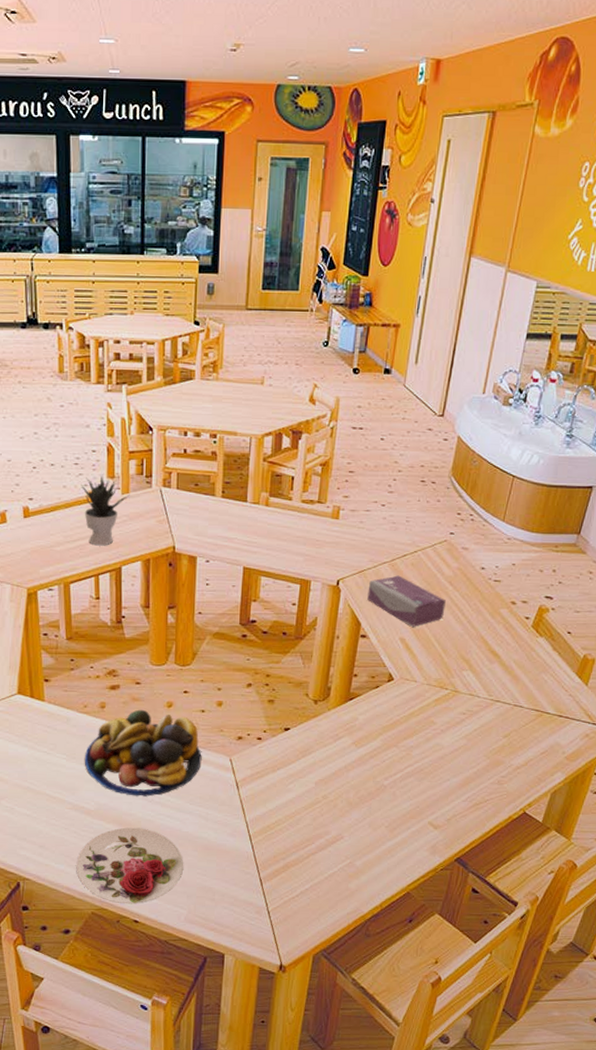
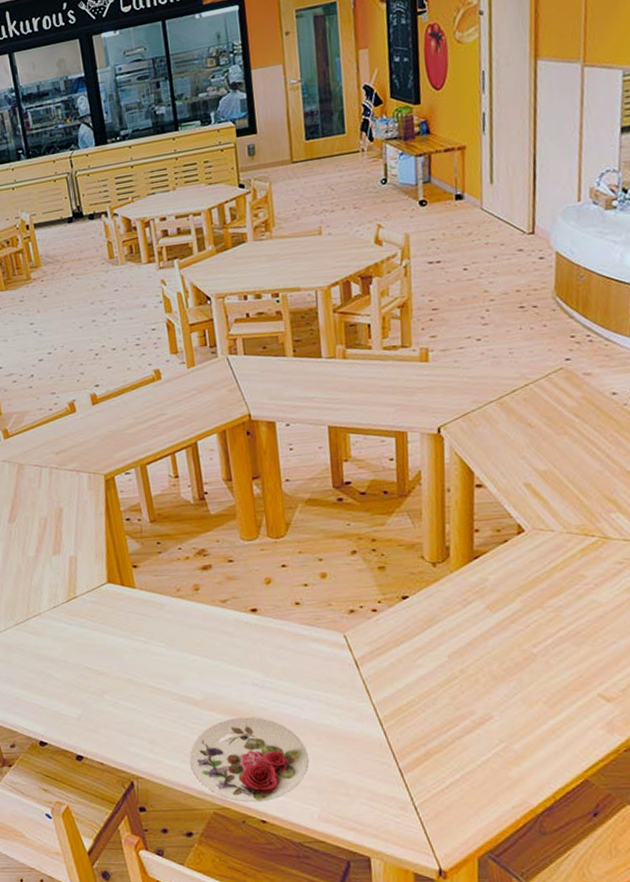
potted plant: present [81,474,130,546] -> none [145,351,196,424]
fruit bowl: present [84,709,202,797] -> none [184,588,312,683]
tissue box: present [367,575,446,627] -> none [475,413,575,469]

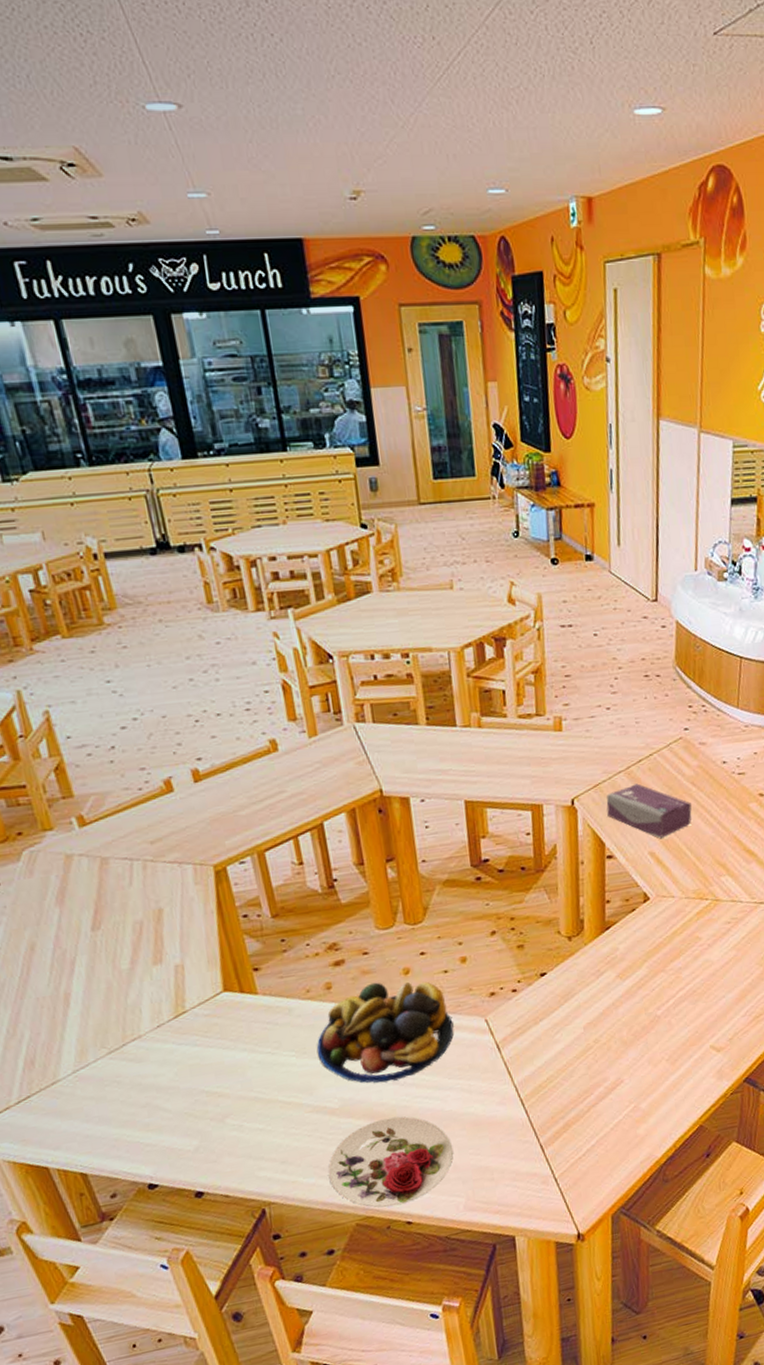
fruit bowl: none [184,588,312,683] -> present [317,982,454,1083]
tissue box: none [475,413,575,469] -> present [606,783,692,838]

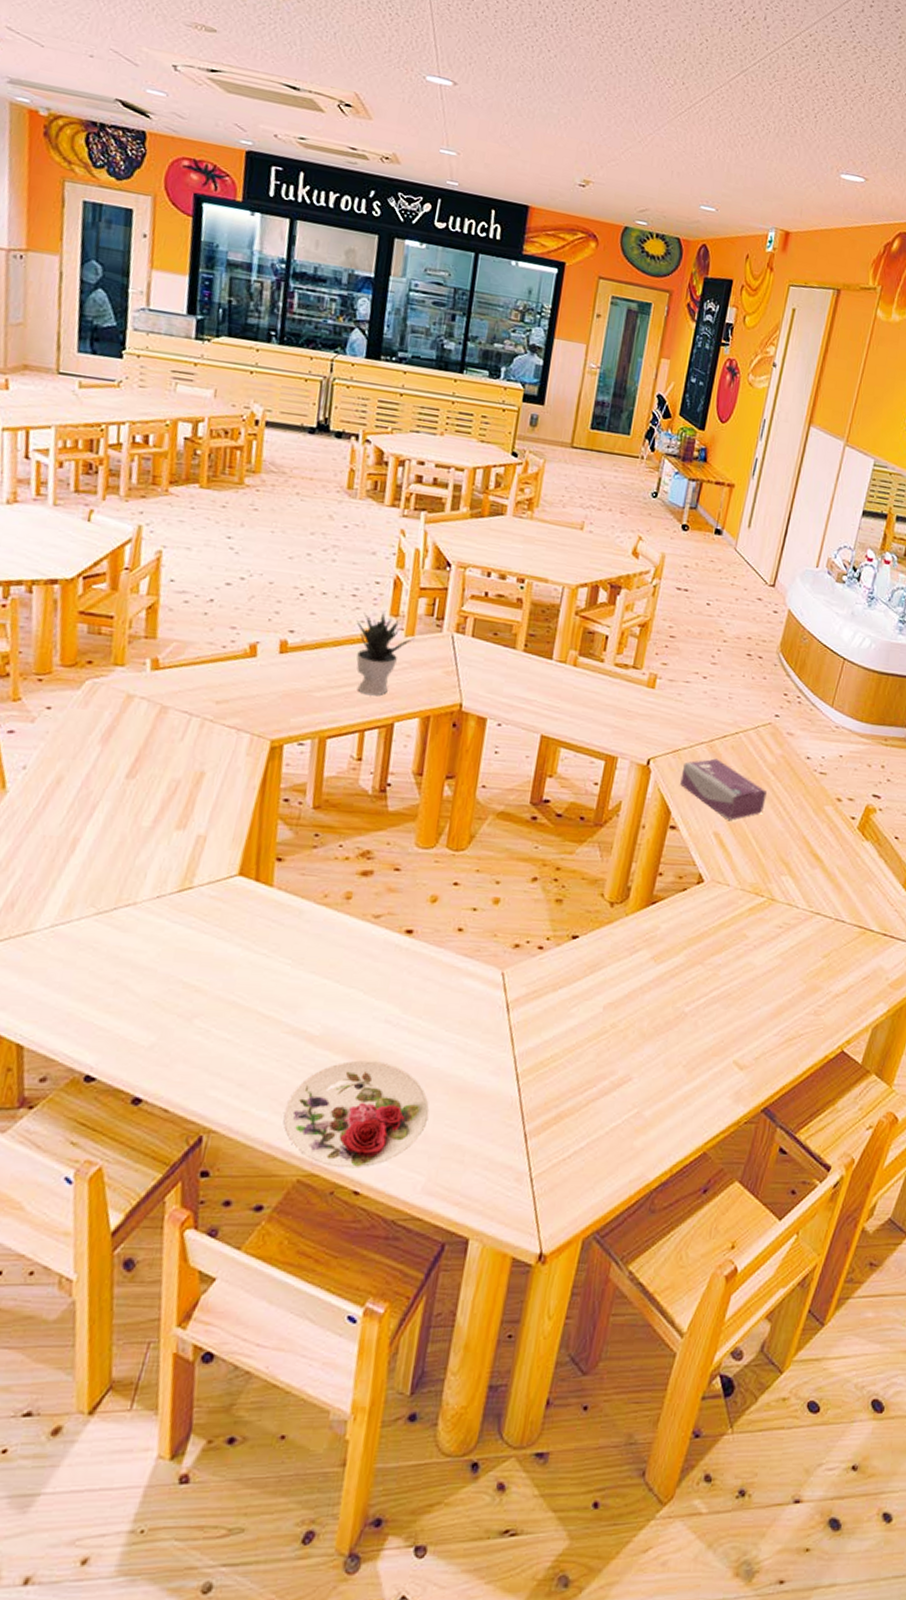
potted plant: none [257,717,319,803] -> present [356,610,415,696]
fruit bowl: present [317,982,454,1083] -> none [314,903,468,1019]

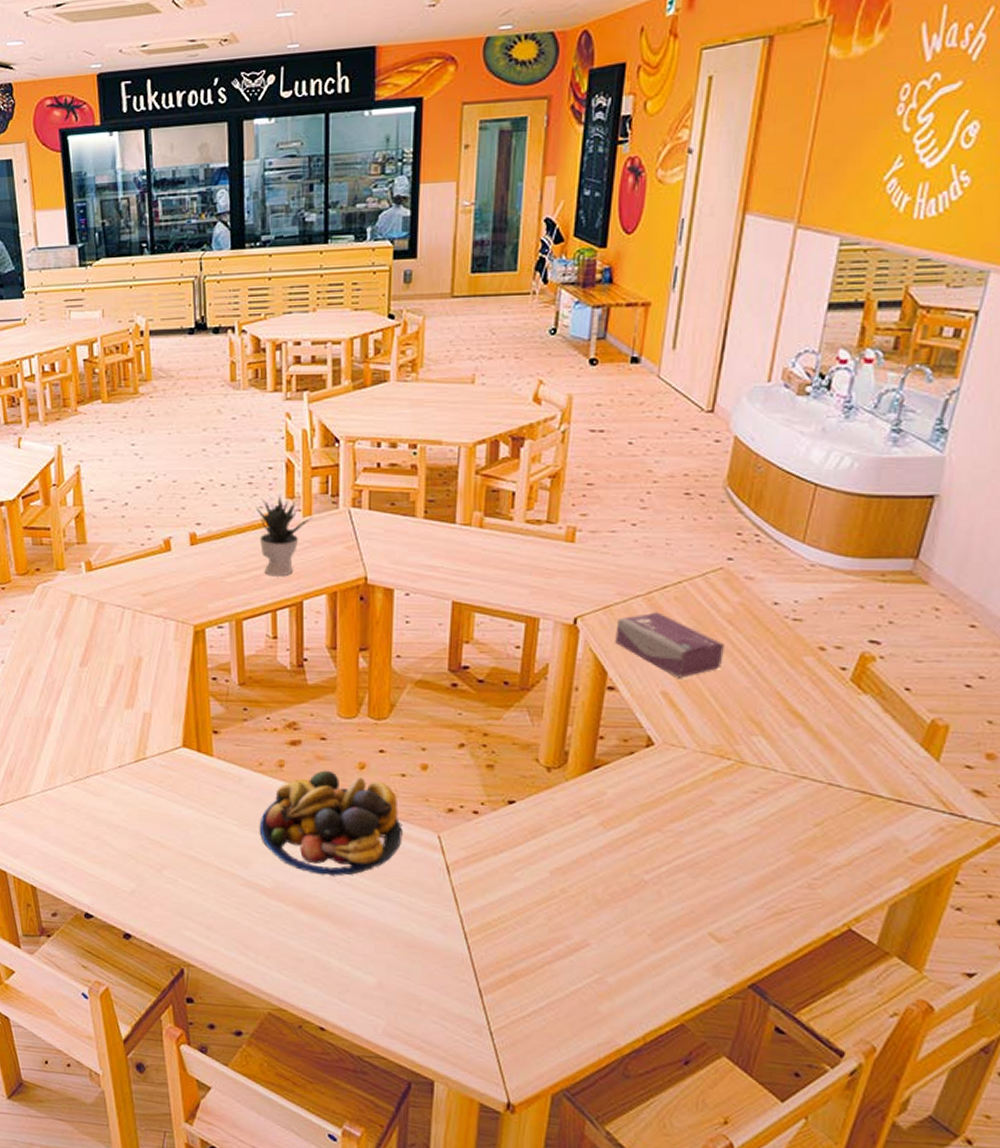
plate: present [283,1060,429,1169] -> none [249,912,381,1007]
fruit bowl: none [314,903,468,1019] -> present [259,770,403,876]

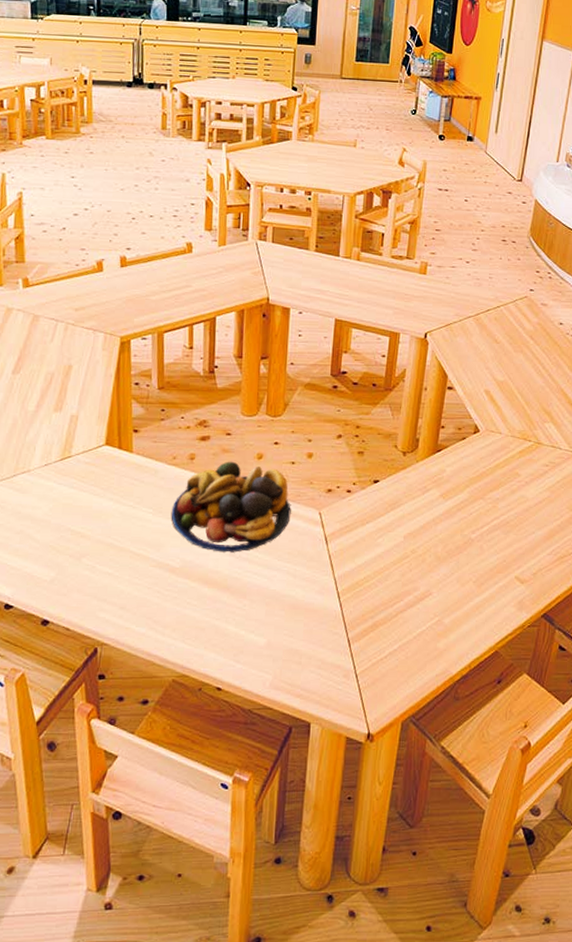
potted plant: present [255,494,313,577] -> none [178,226,227,296]
tissue box: present [615,612,724,678] -> none [454,329,527,379]

